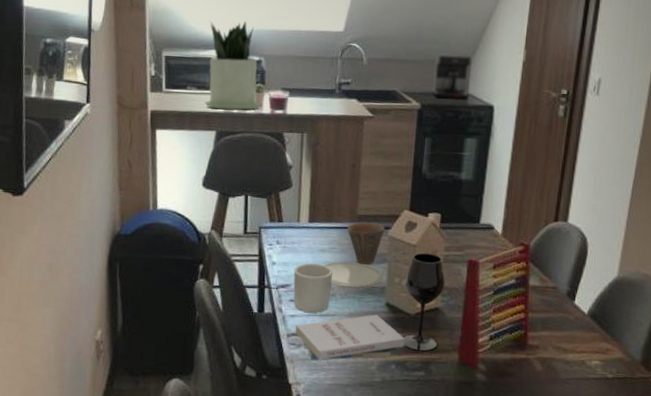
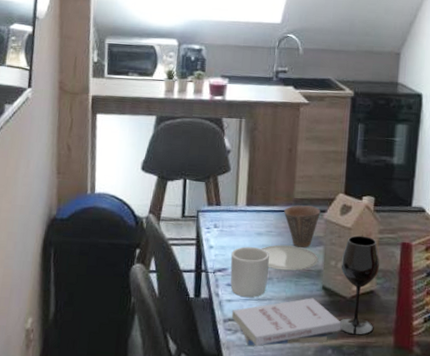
planter: present [204,21,262,111] -> none [145,12,202,96]
coffee maker: present [432,51,472,100] -> none [364,43,401,89]

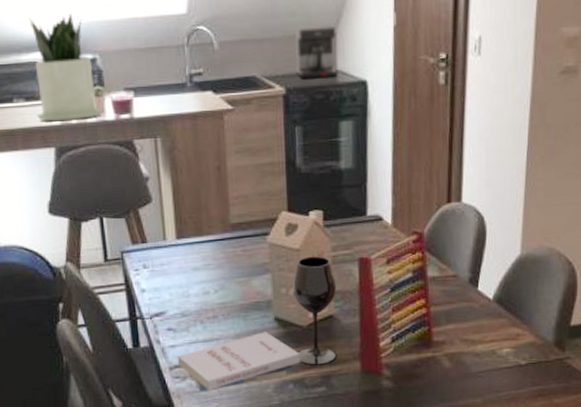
planter: none [145,12,202,96] -> present [29,13,104,122]
mug: present [230,247,270,297] -> none [167,284,213,340]
plate: present [261,245,319,272] -> none [200,277,267,307]
cup: present [284,205,321,248] -> none [220,230,263,278]
coffee maker: none [364,43,401,89] -> present [294,23,338,79]

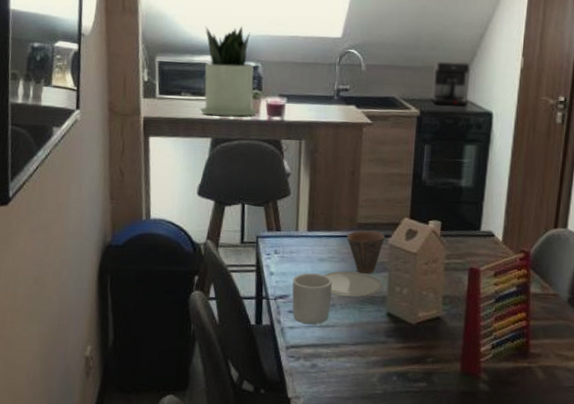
mug: none [167,284,213,340] -> present [292,273,333,324]
books: present [177,332,301,392] -> none [294,324,407,373]
plate: none [200,277,267,307] -> present [323,271,383,298]
cup: none [220,230,263,278] -> present [347,230,385,274]
wineglass: present [292,256,337,365] -> none [405,261,447,362]

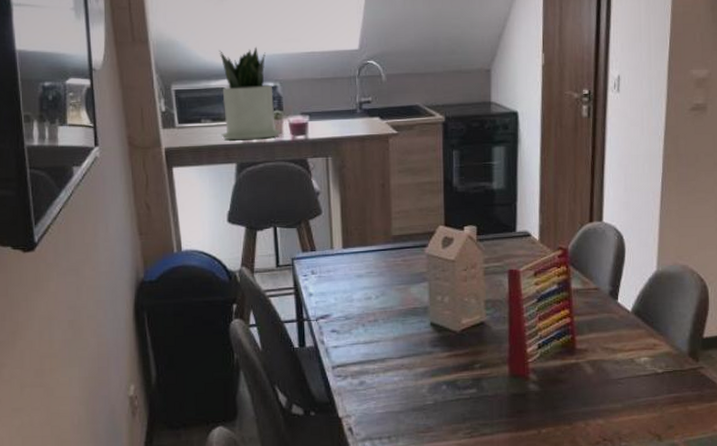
mug: present [292,273,333,324] -> none [332,290,374,341]
plate: present [323,271,383,298] -> none [363,284,424,312]
cup: present [347,230,385,274] -> none [383,242,422,286]
coffee maker: present [431,58,470,107] -> none [454,60,492,109]

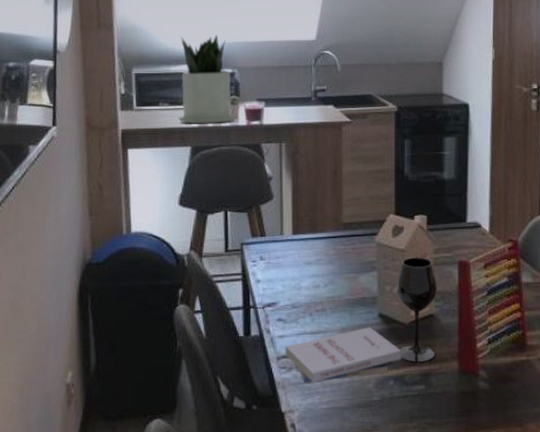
books: none [339,335,454,390] -> present [285,327,402,384]
wineglass: none [447,267,488,368] -> present [396,257,438,363]

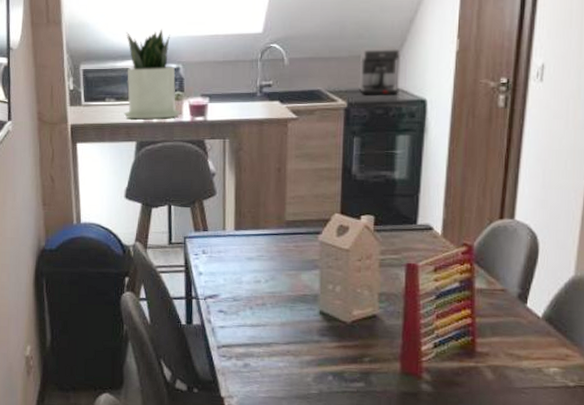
books: present [285,327,402,384] -> none [225,323,342,373]
wineglass: present [396,257,438,363] -> none [339,257,383,361]
coffee maker: none [407,54,443,100] -> present [358,46,400,95]

